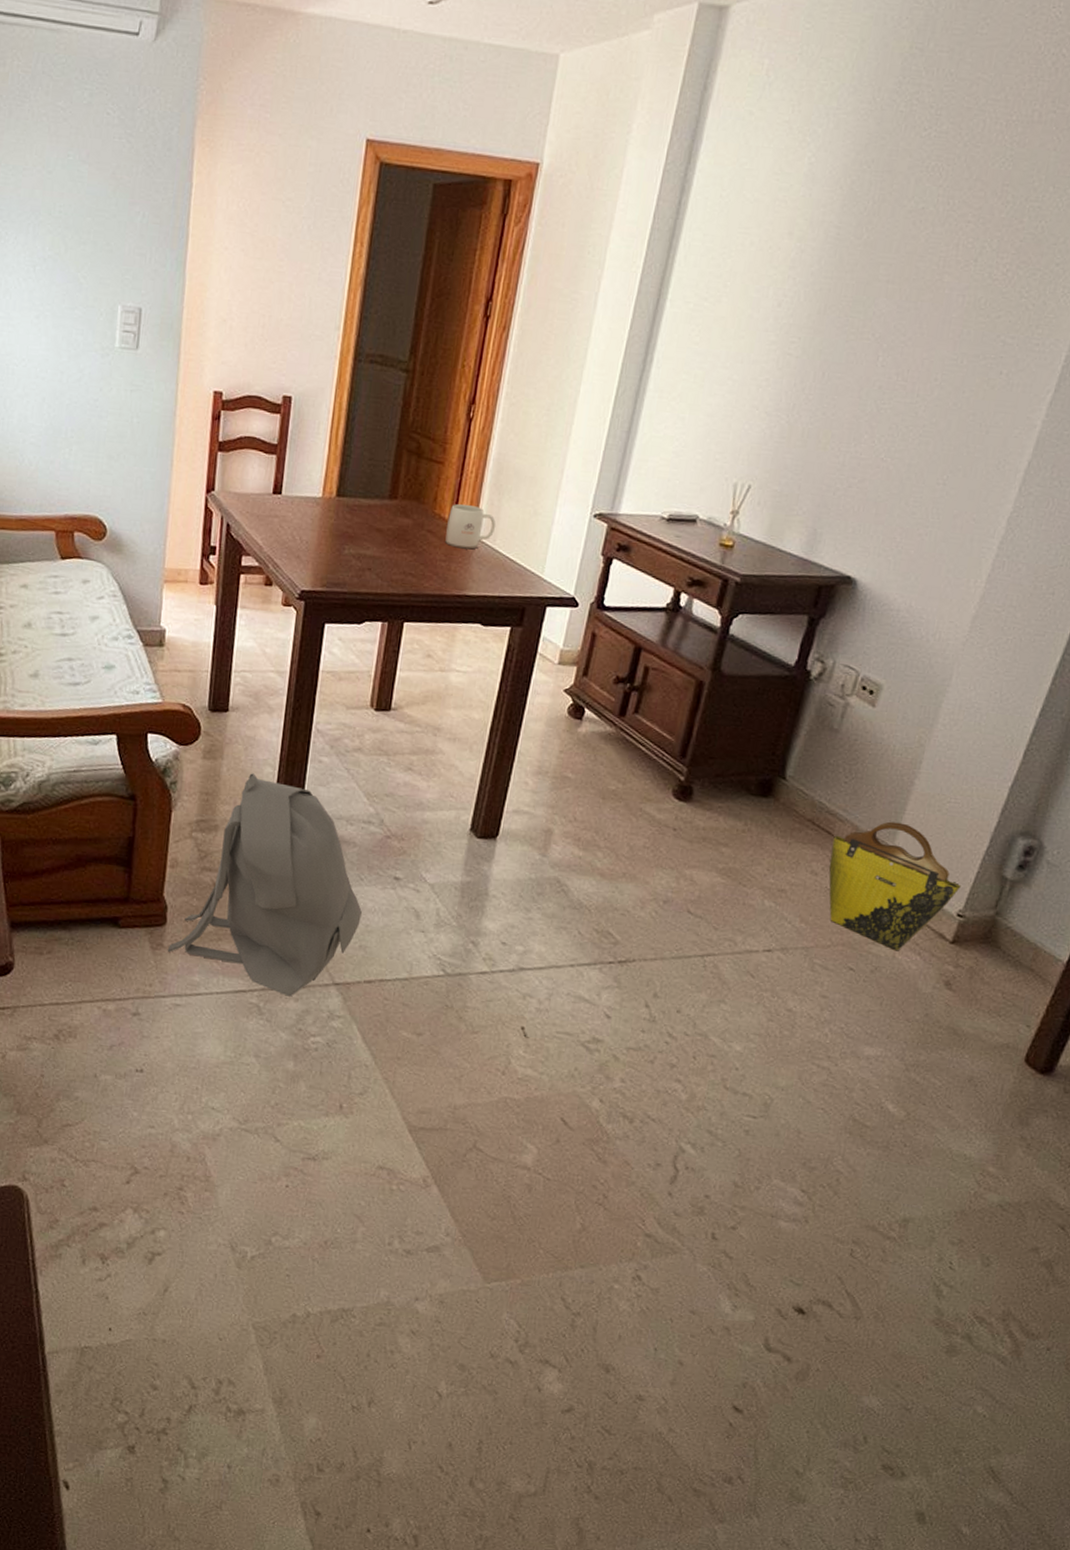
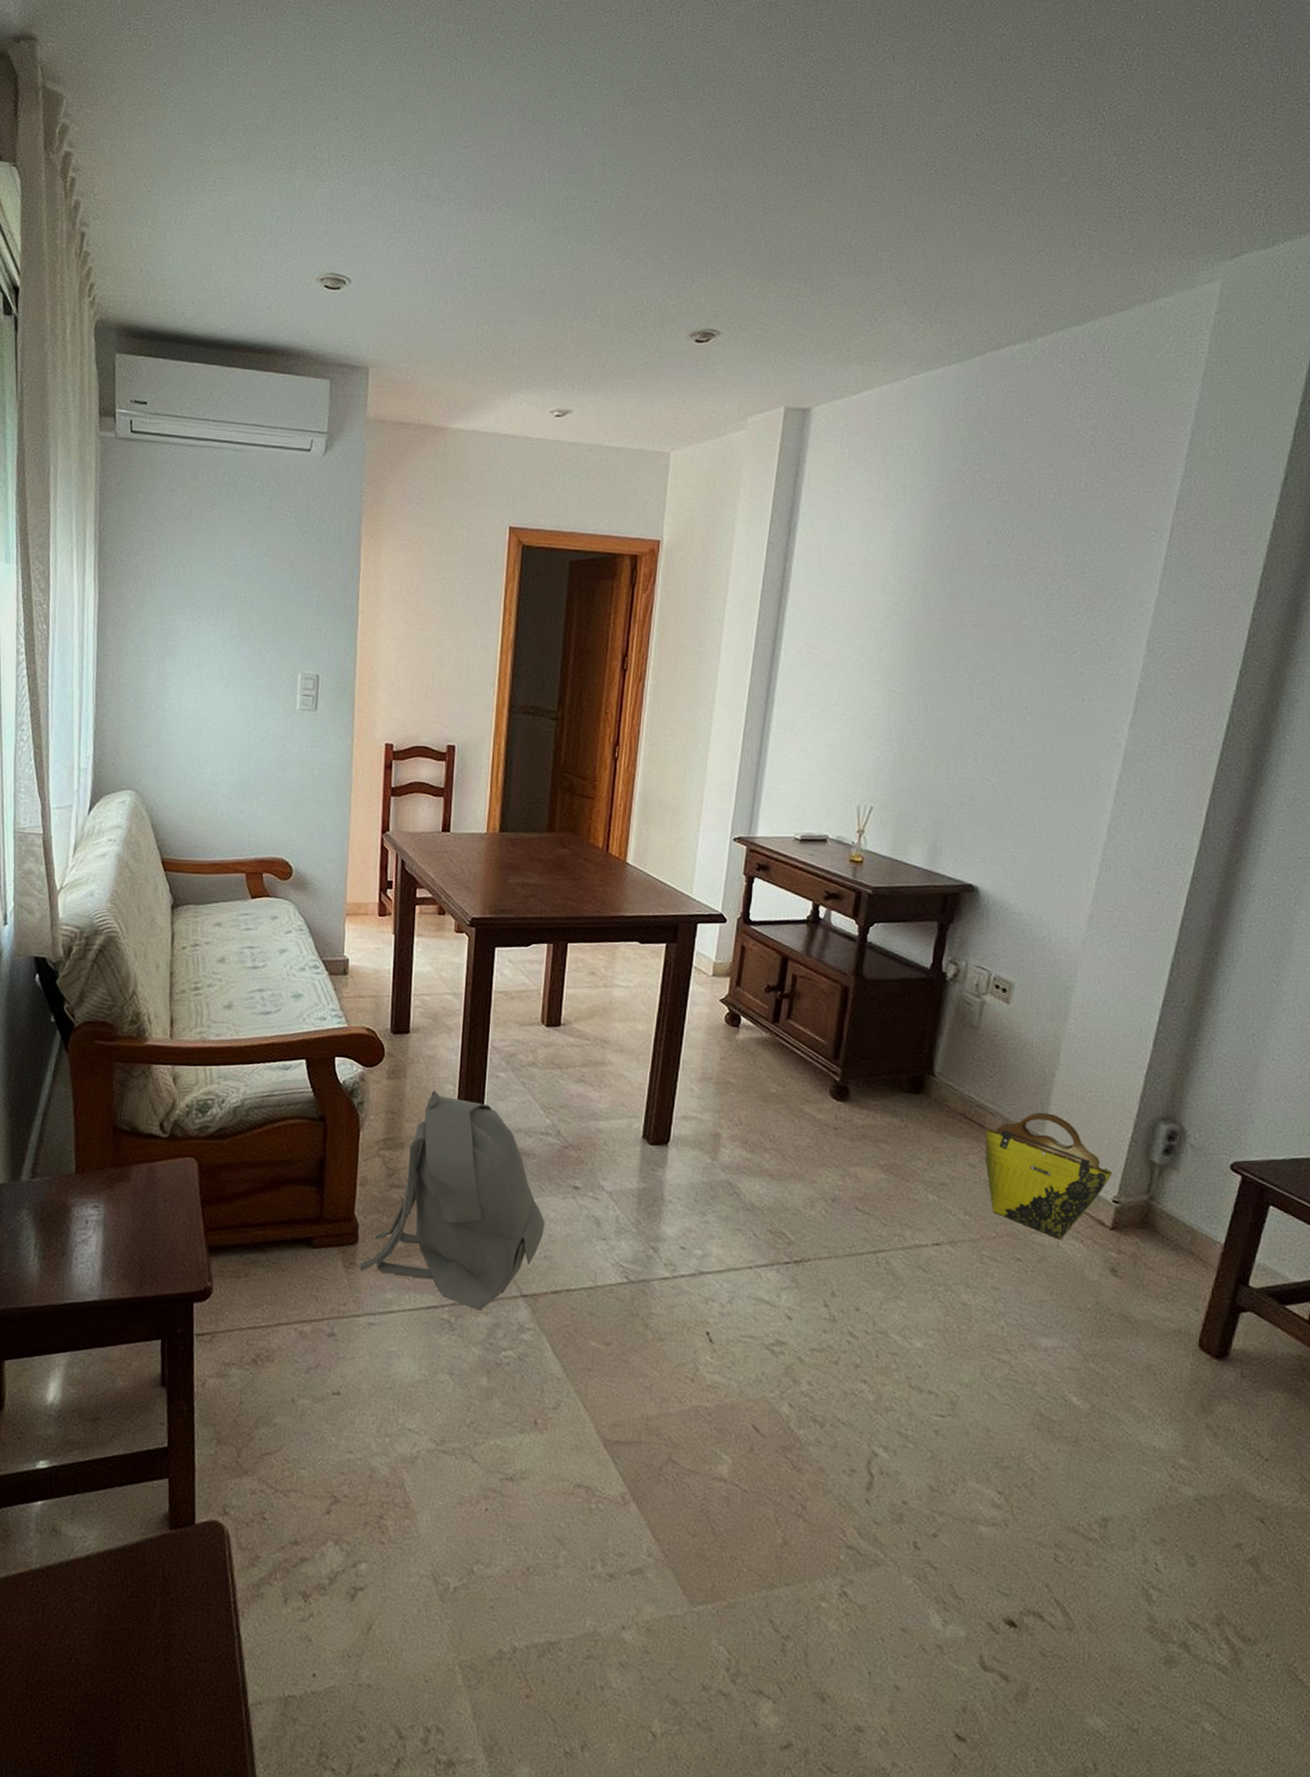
mug: present [445,504,496,550] -> none [601,833,645,874]

